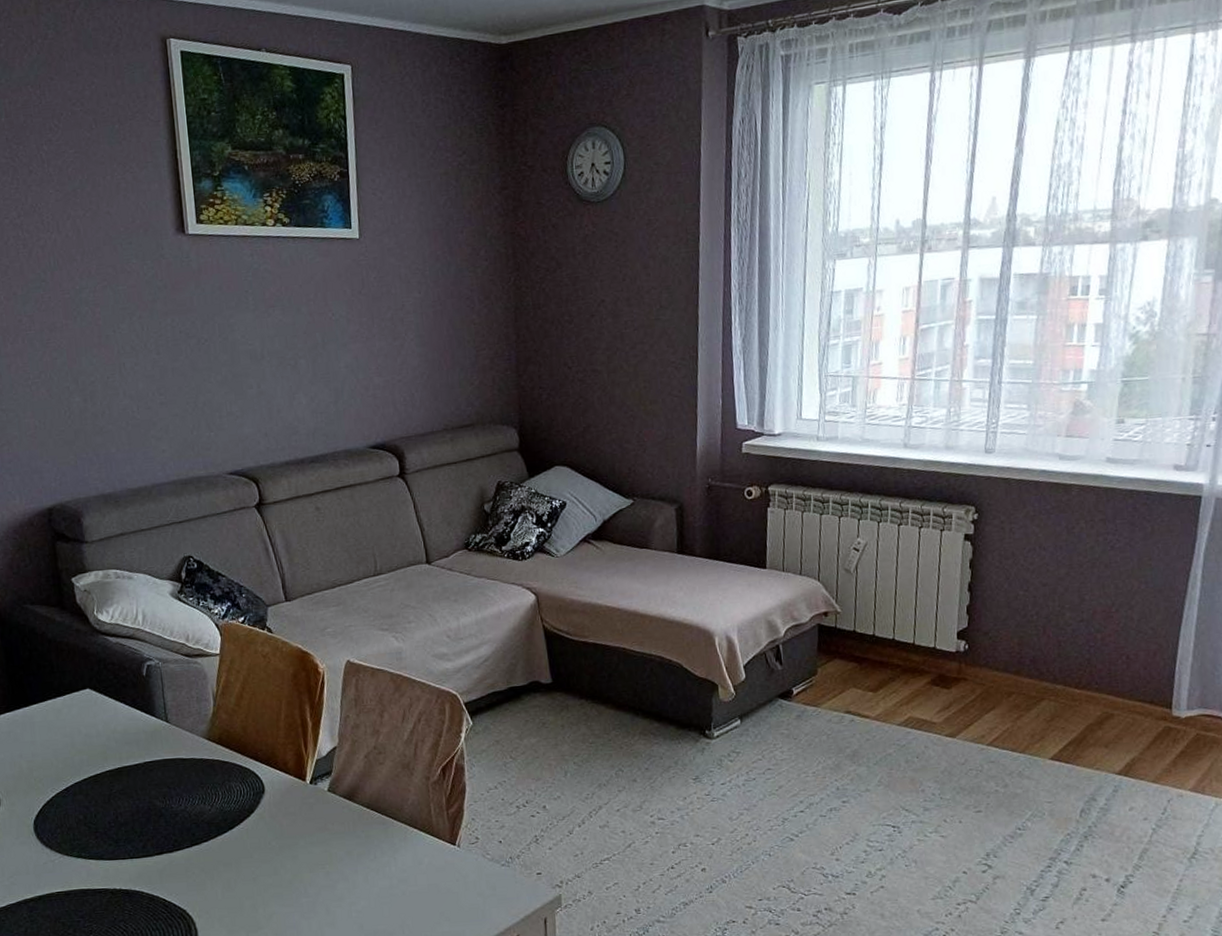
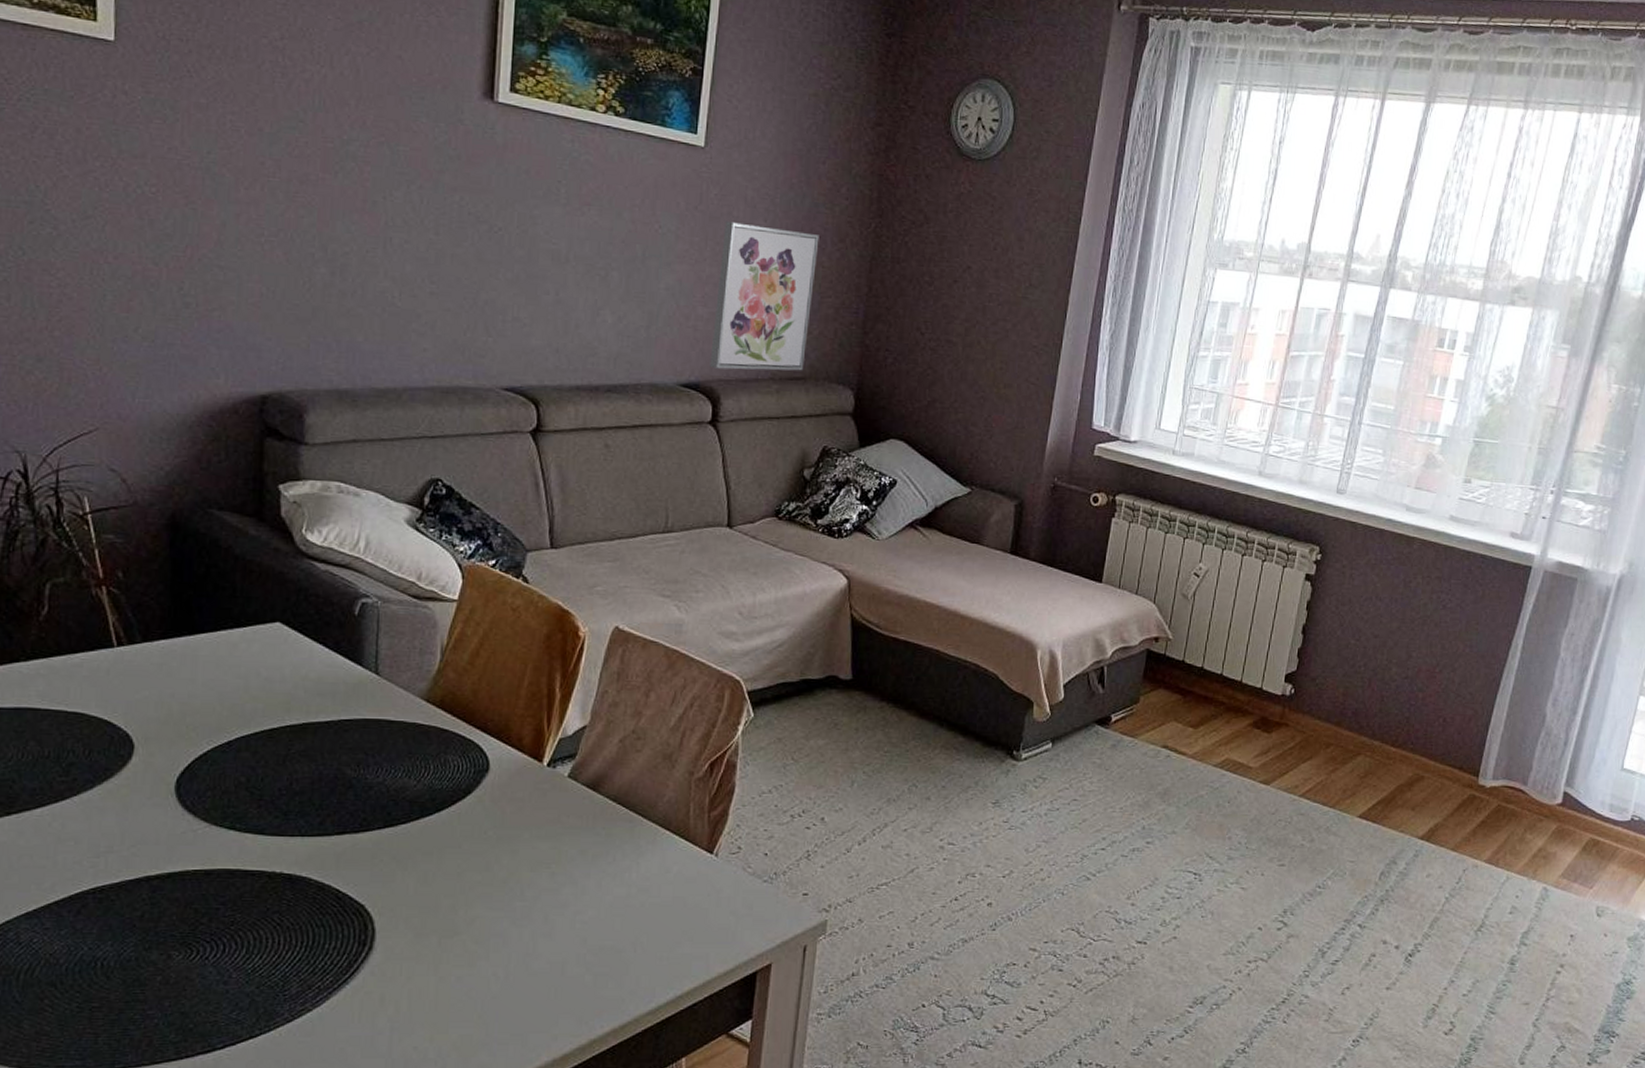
wall art: none [386,296,471,429] -> present [710,221,819,371]

